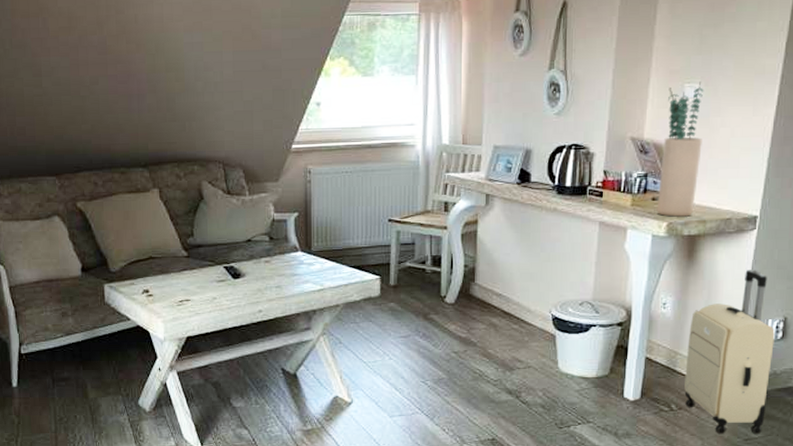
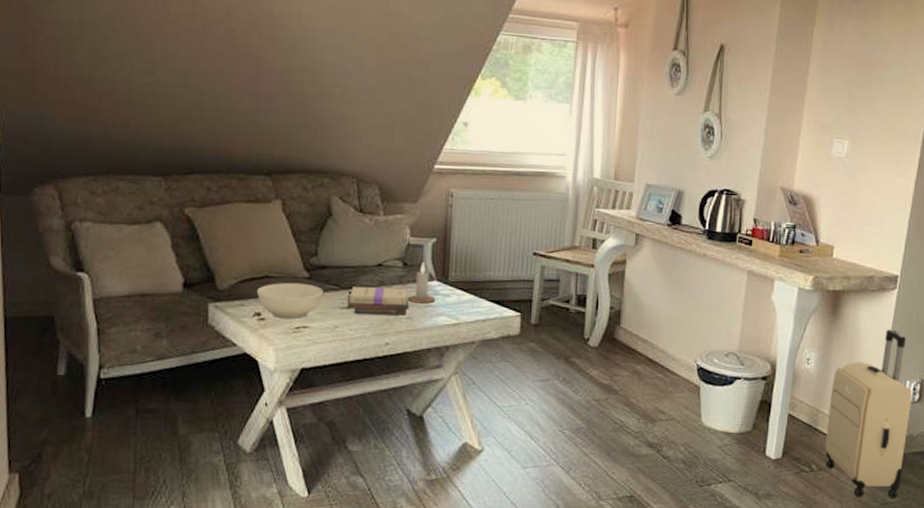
bowl: none [143,261,202,293] -> present [256,282,324,319]
books: none [223,260,278,287] -> present [347,287,409,316]
candle: none [276,236,301,273] -> present [408,262,436,304]
vase: present [656,82,704,217] -> none [803,138,852,272]

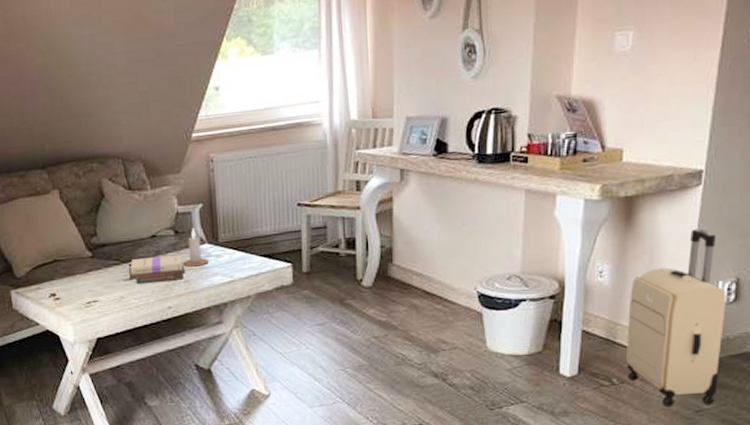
bowl: present [256,282,324,319] -> none [48,262,107,296]

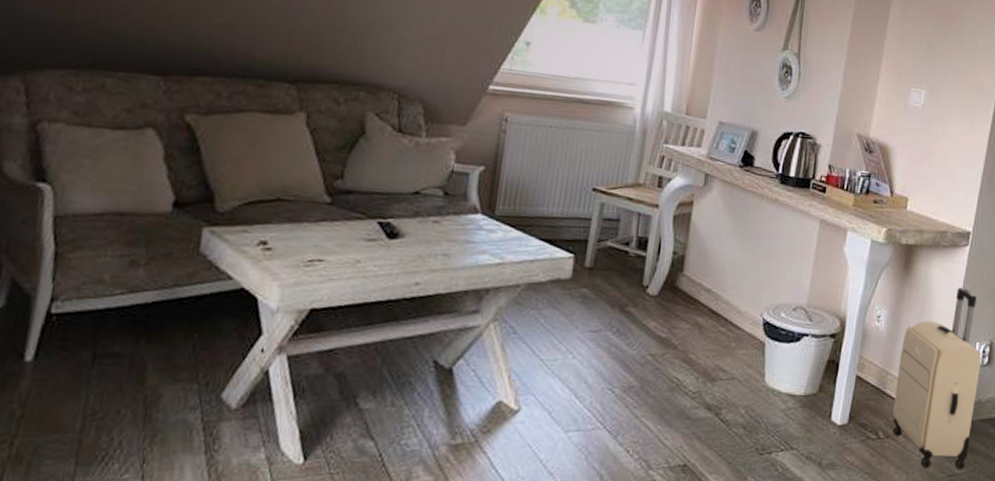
books: present [129,254,185,285] -> none [373,216,447,252]
candle: present [183,228,209,267] -> none [446,192,479,240]

